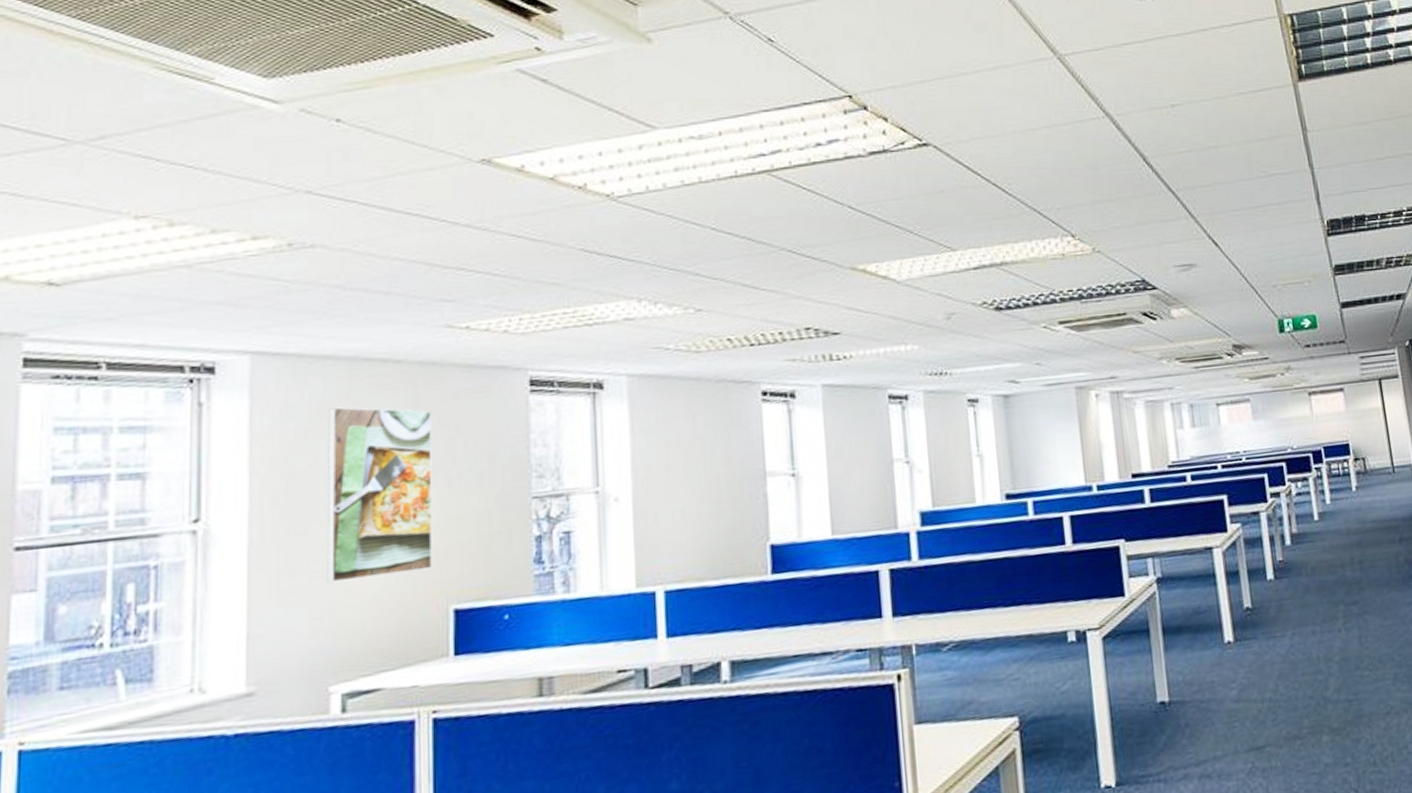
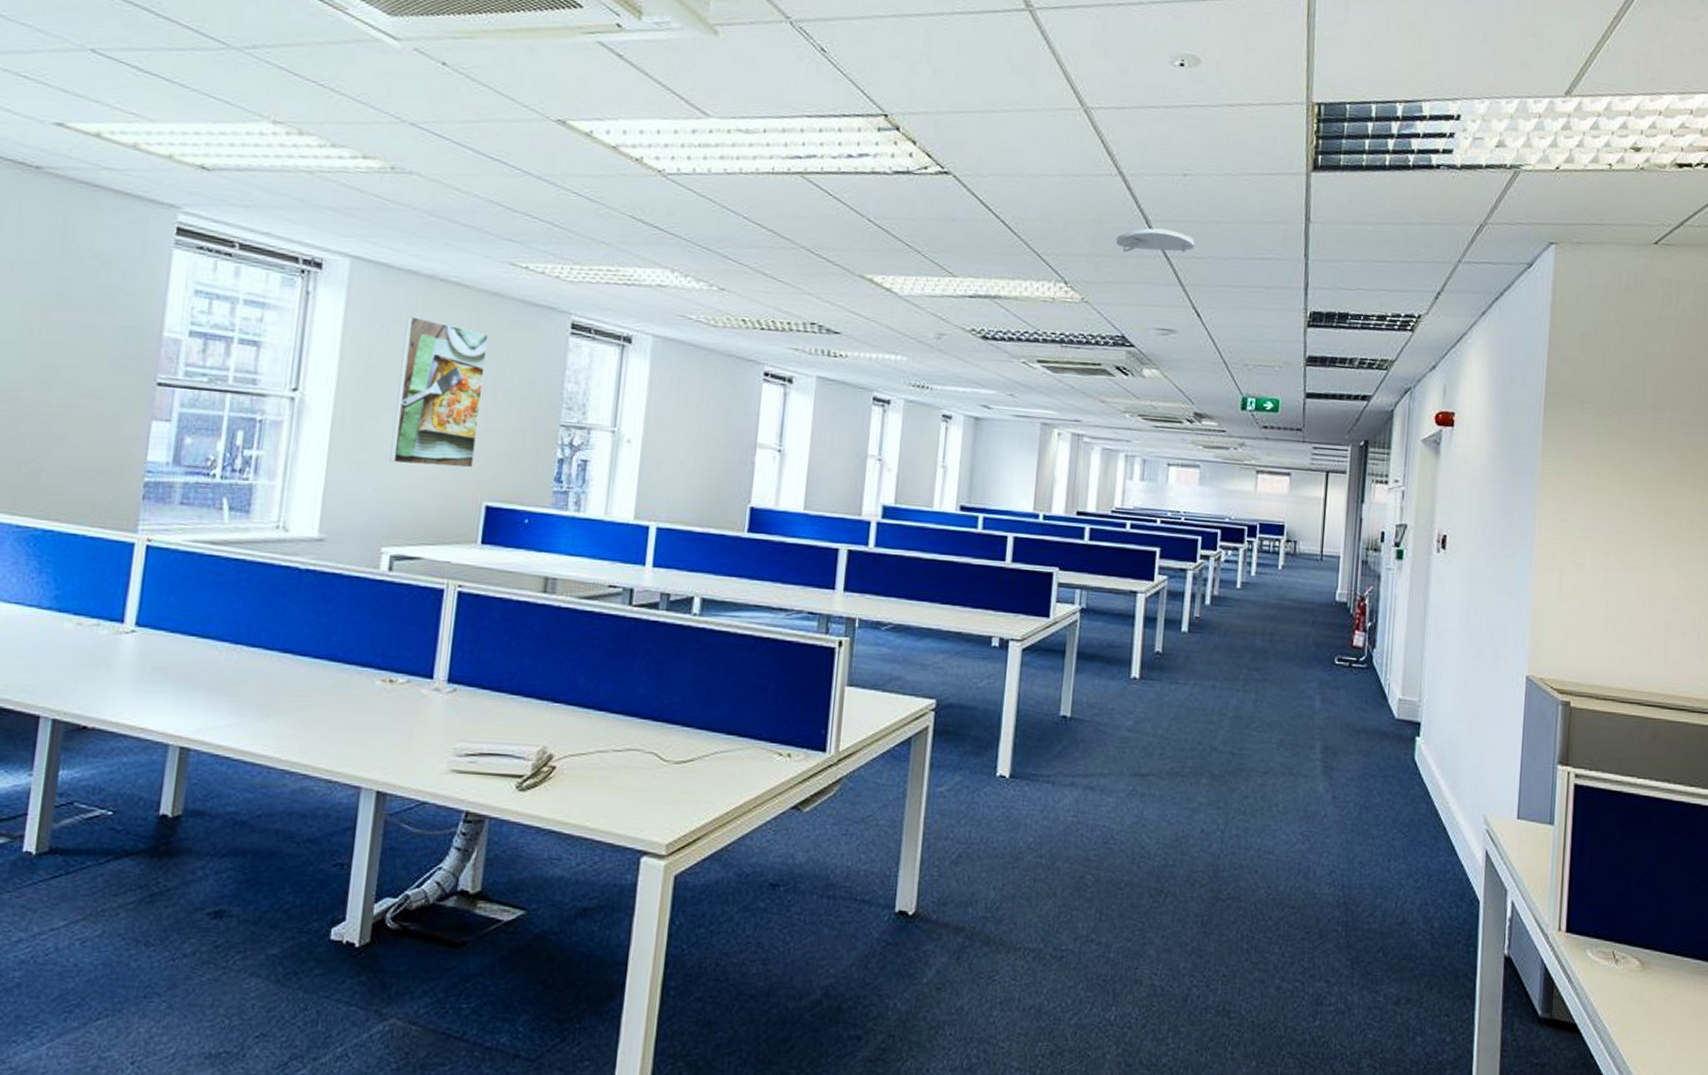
smoke detector: none [1116,163,1198,195] -> present [1115,228,1195,253]

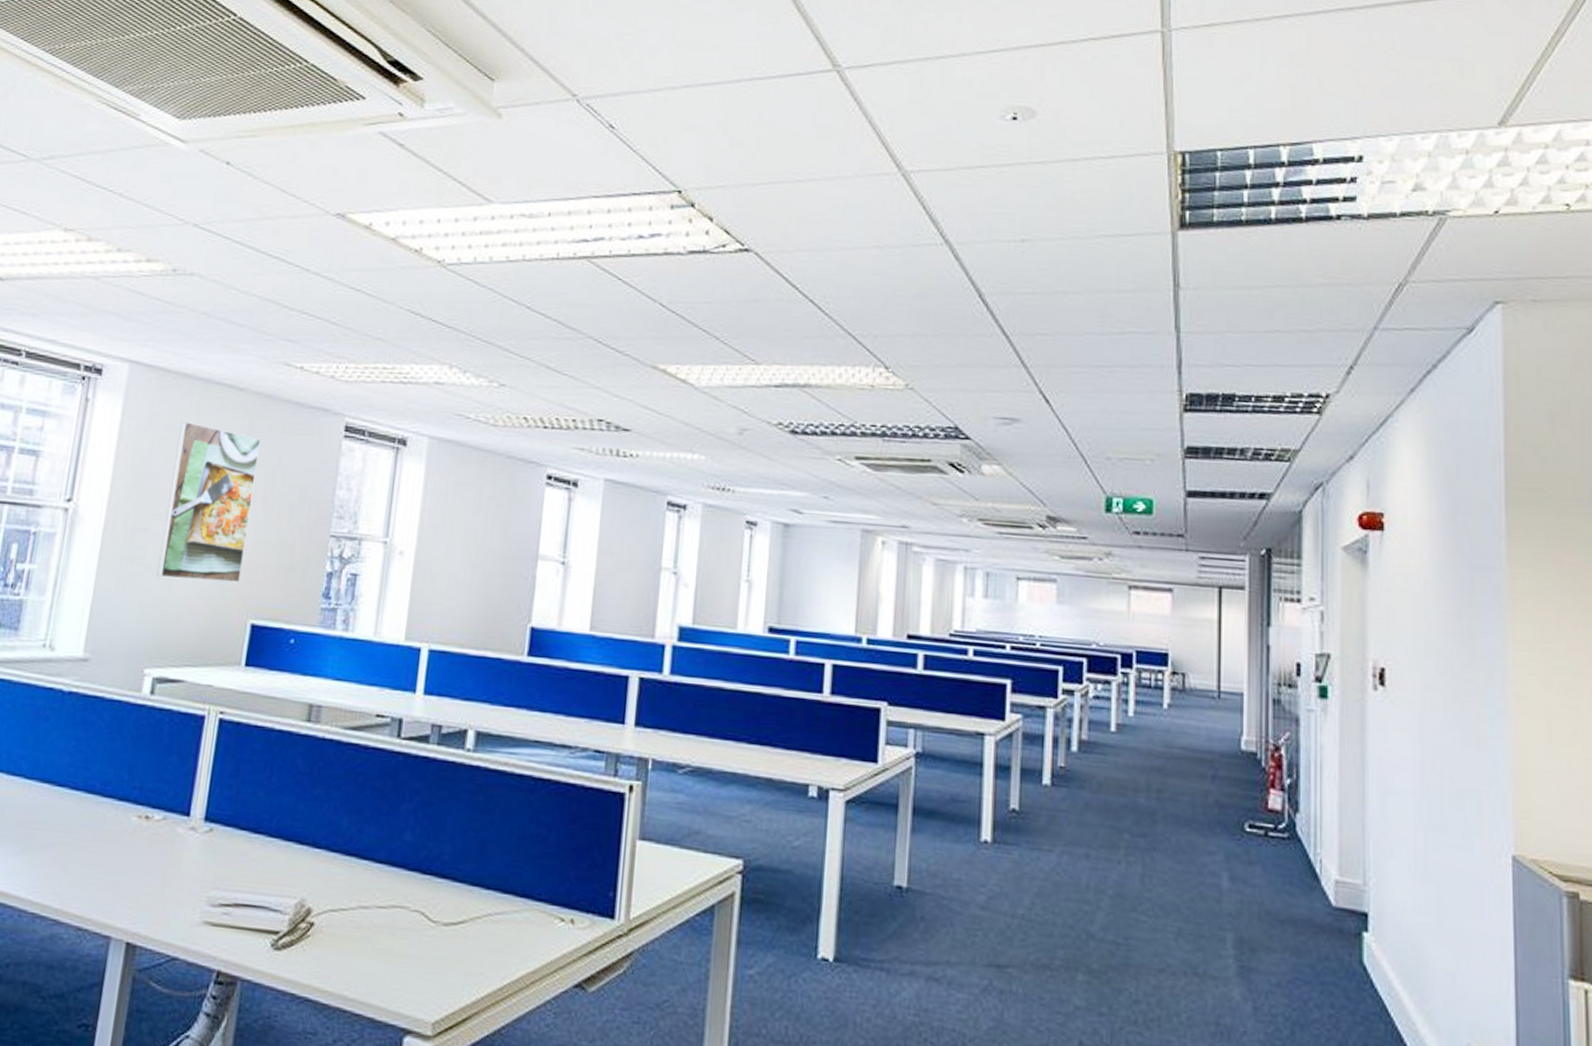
smoke detector: present [1115,228,1195,253] -> none [943,302,1039,332]

